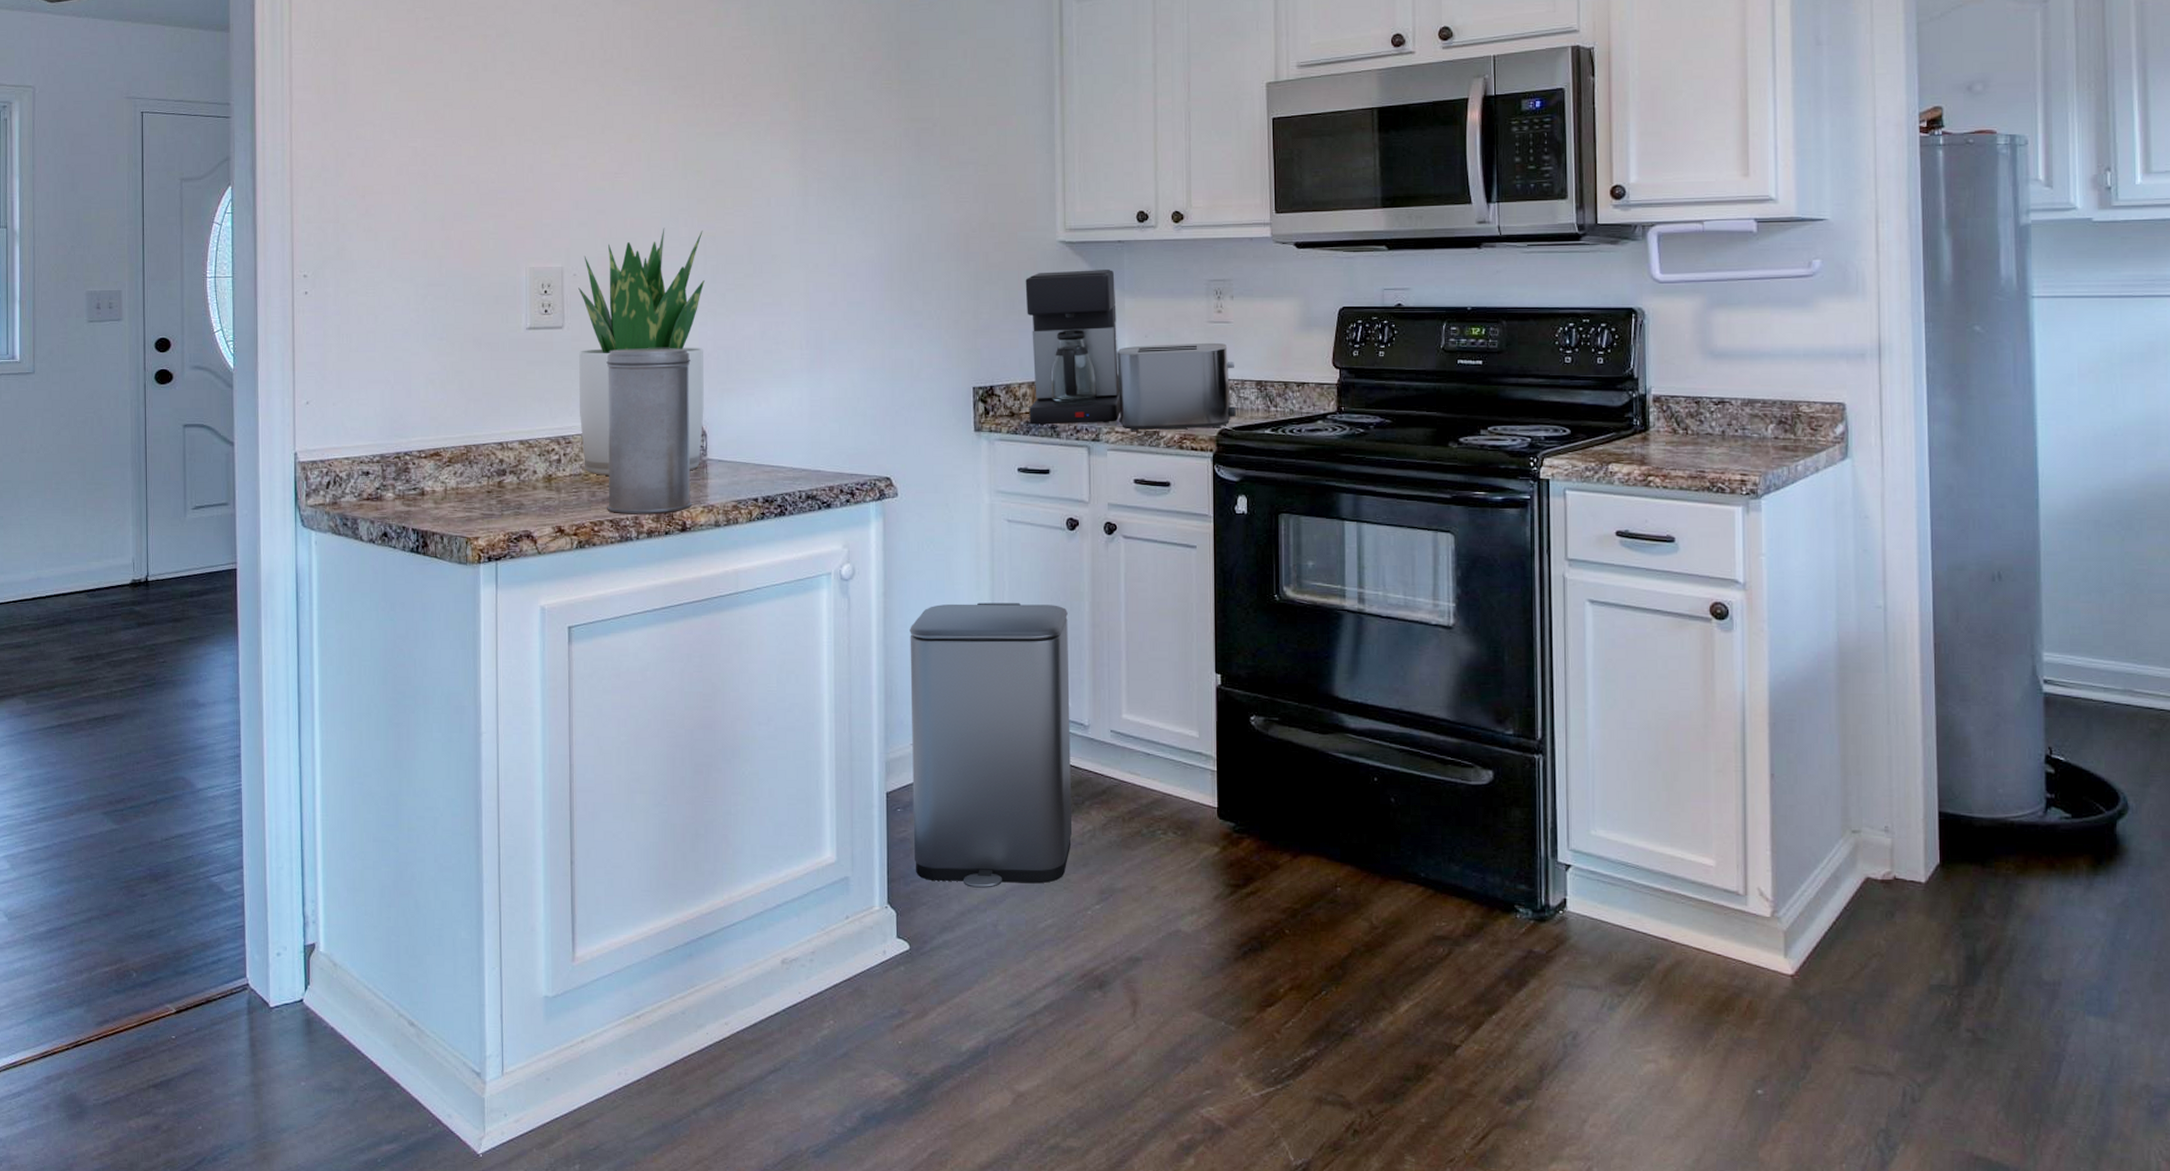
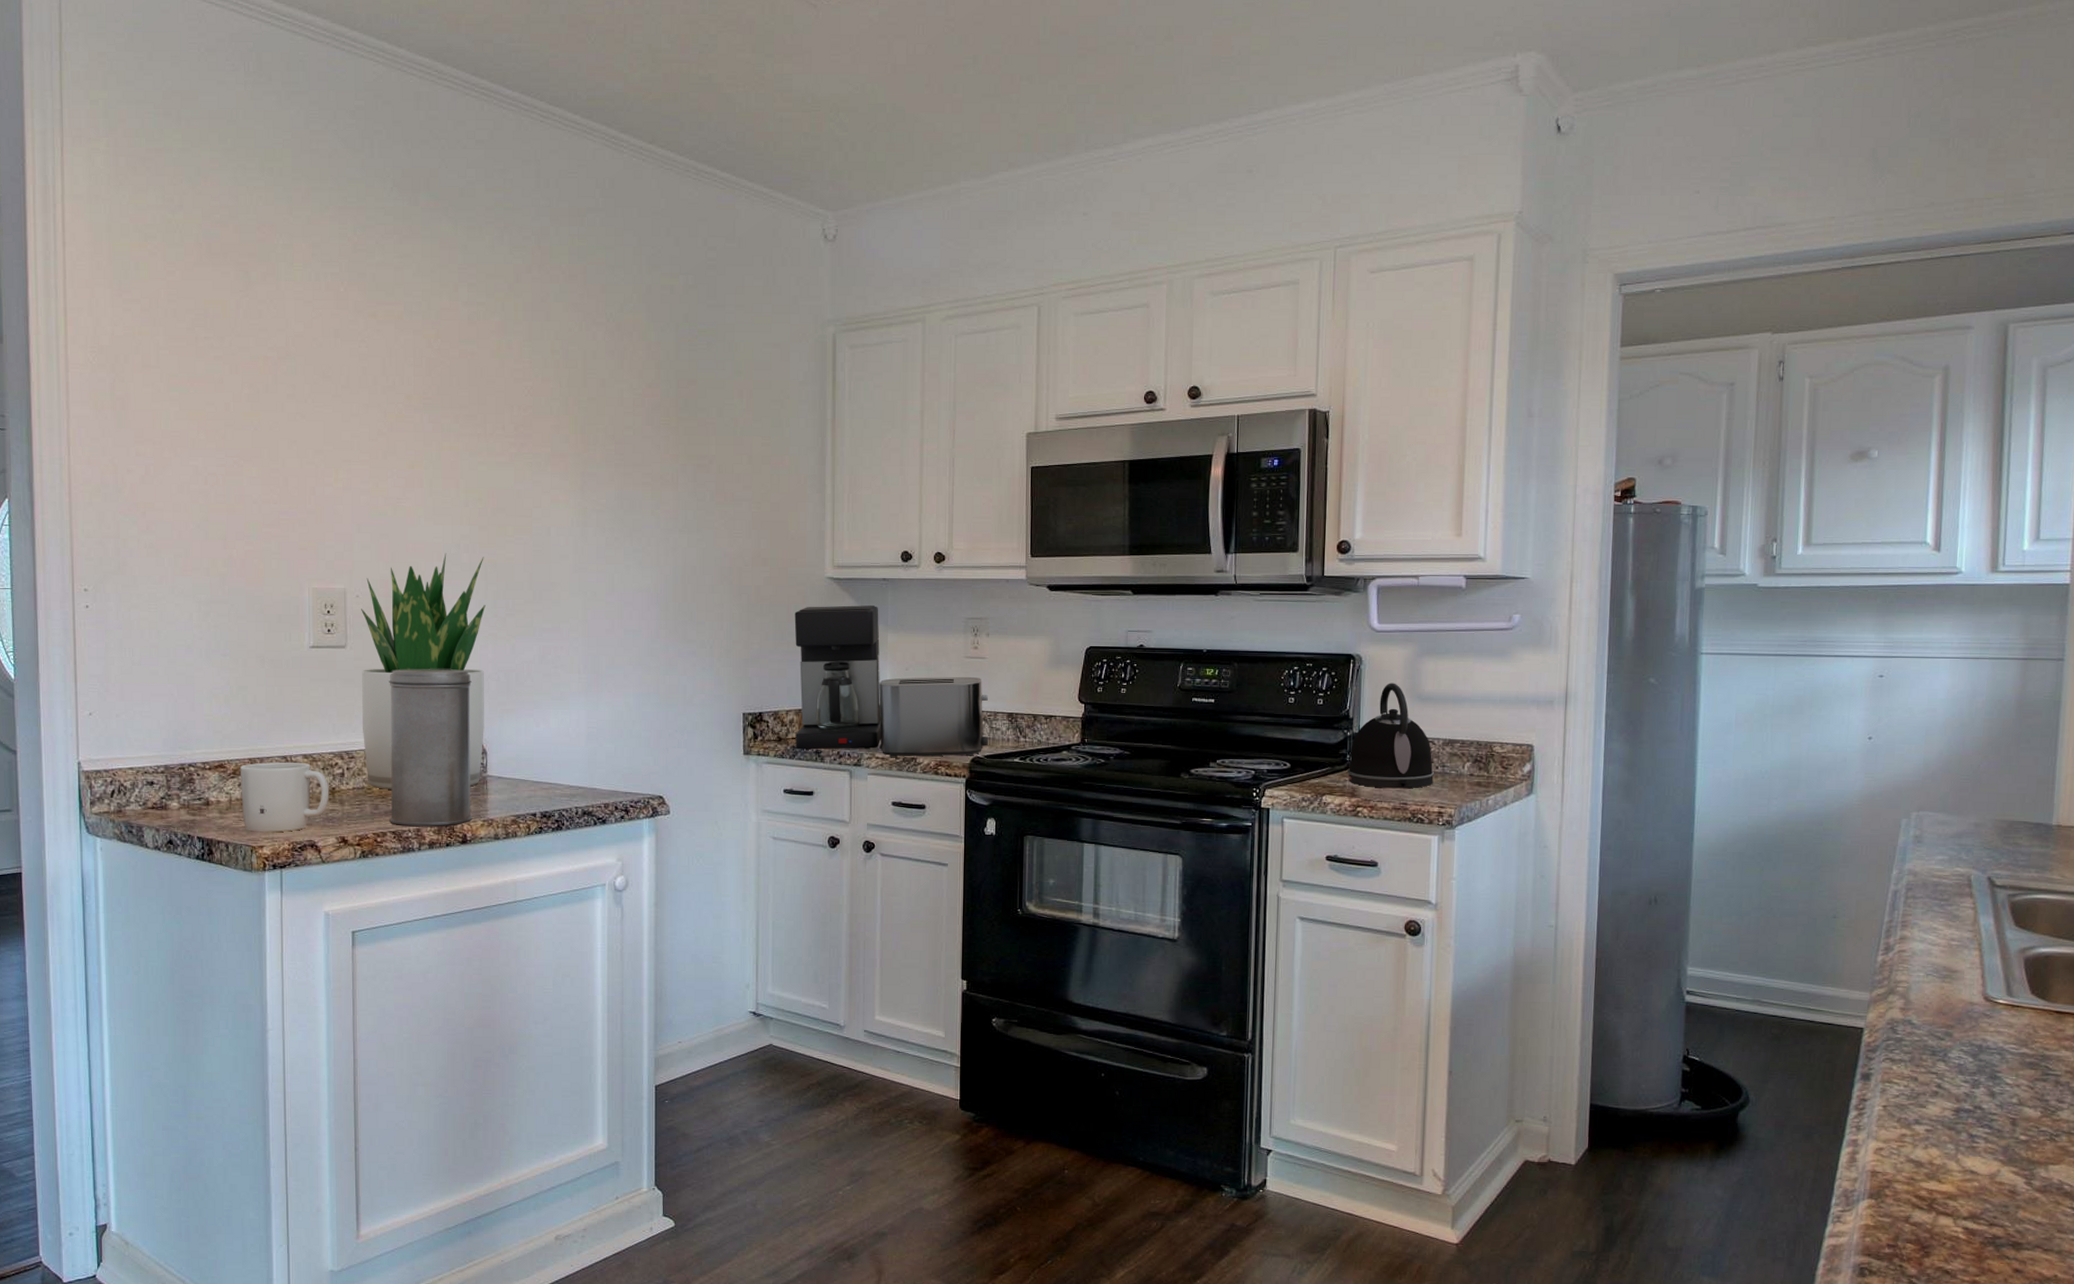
mug: none [456,448,546,523] -> present [240,762,329,833]
pedal bin: present [910,603,1073,888] -> none [679,913,828,1172]
kettle: none [1635,338,1734,455] -> present [1347,683,1435,789]

